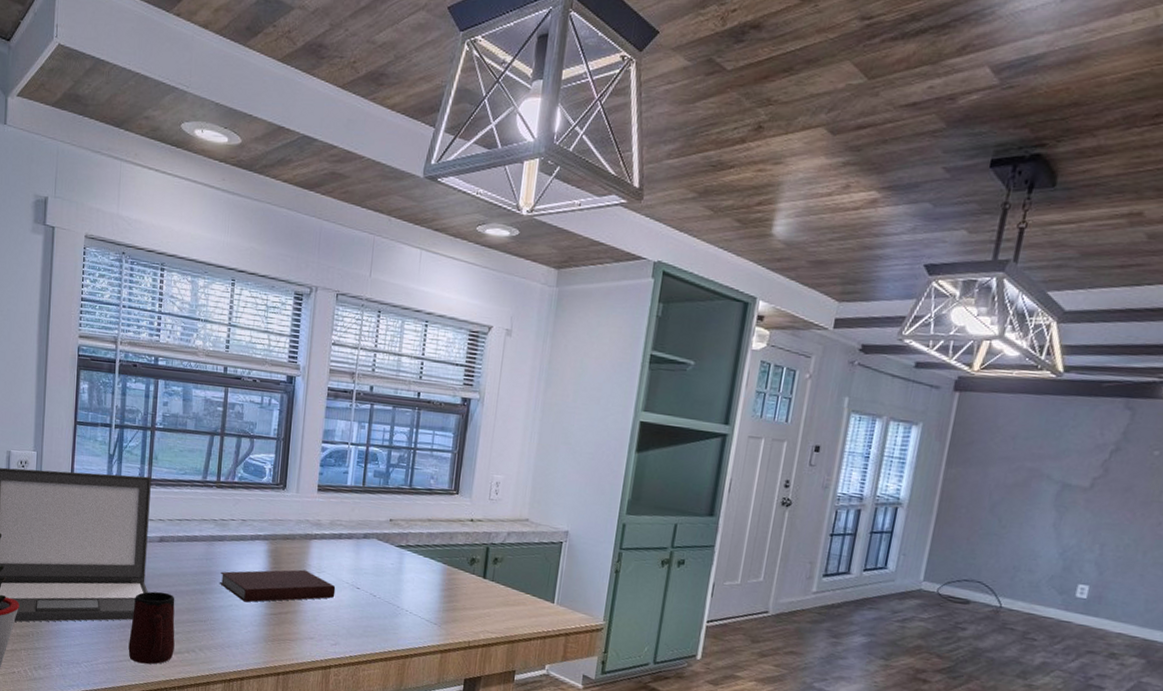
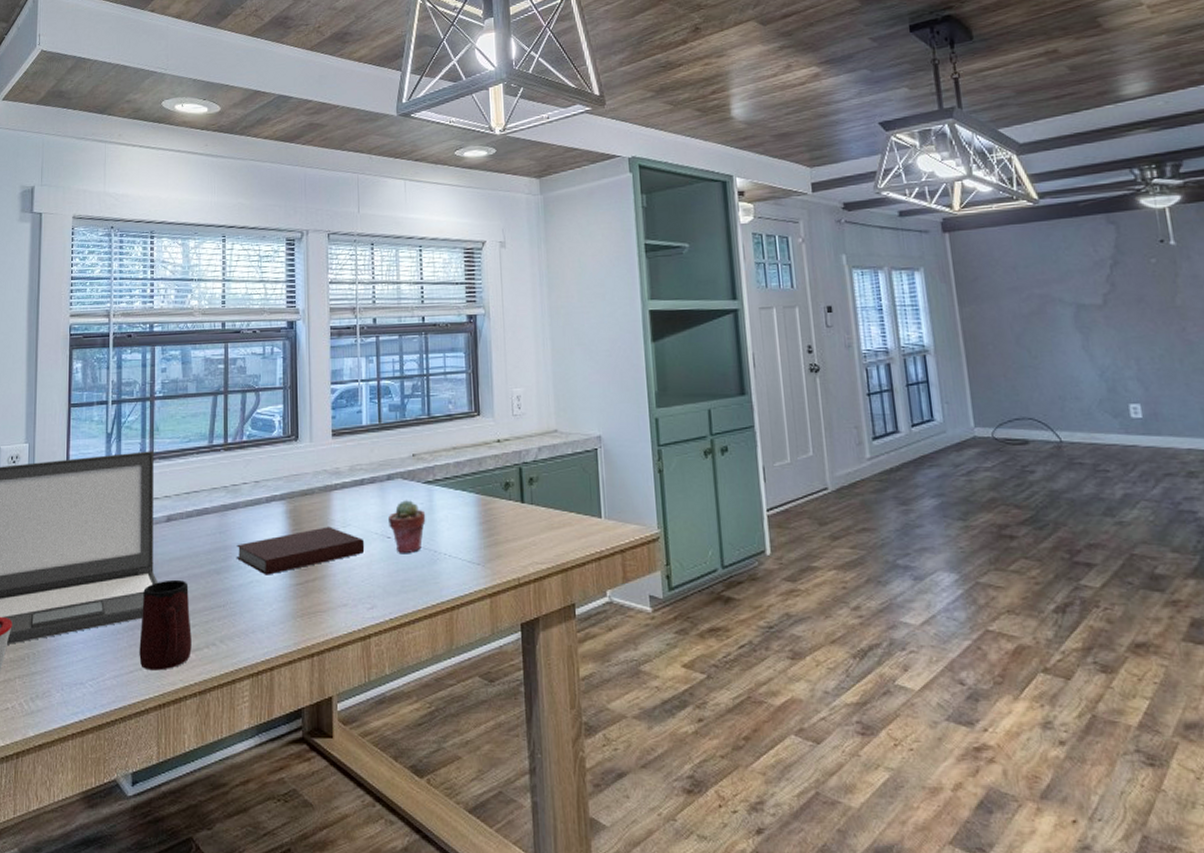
potted succulent: none [359,557,395,605] -> present [388,499,426,553]

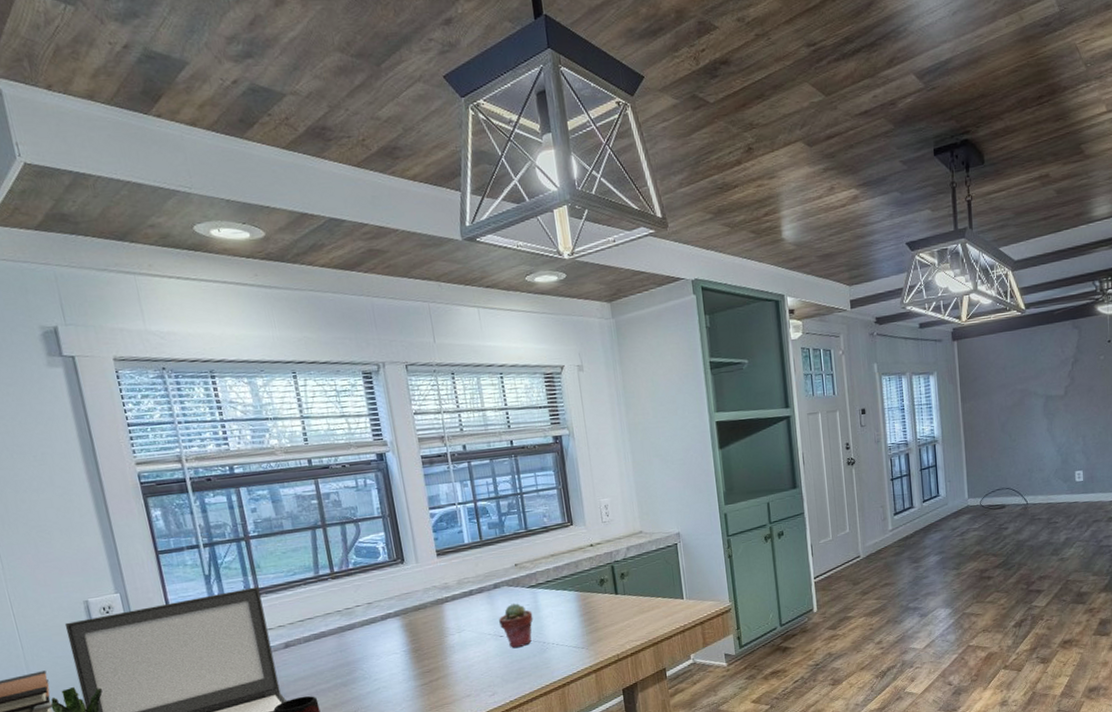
notebook: present [237,526,365,575] -> none [359,633,481,681]

